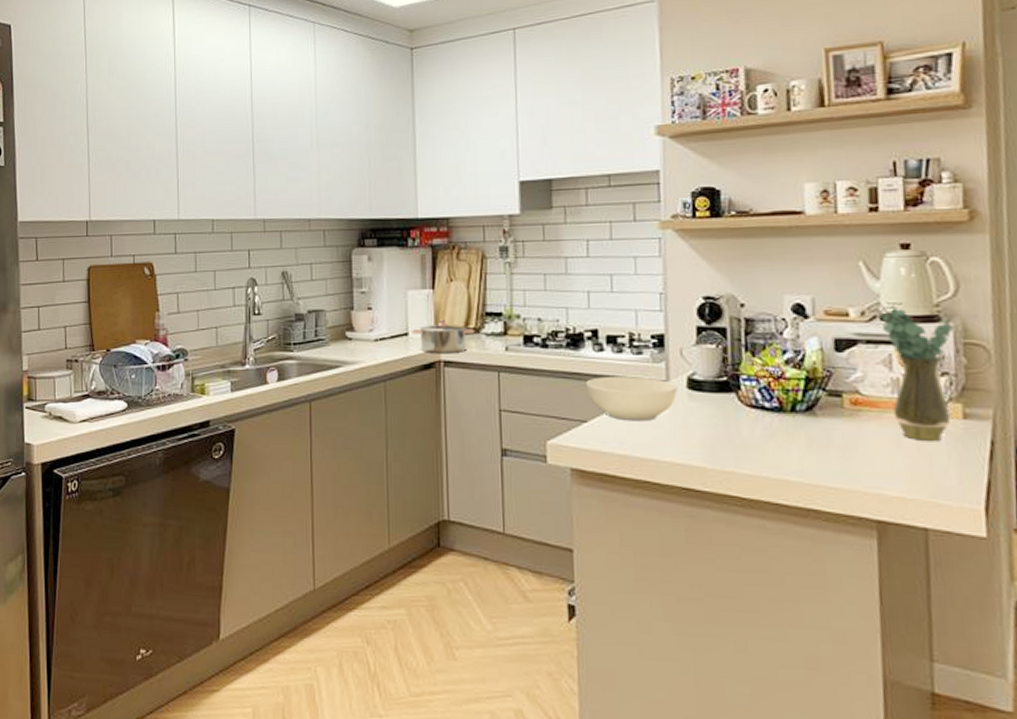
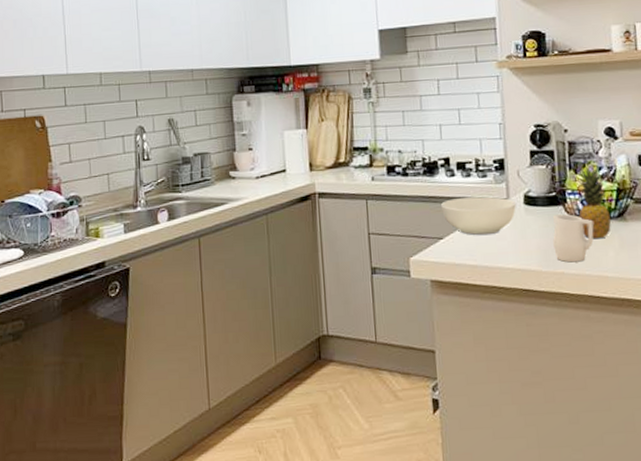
cooking pot: present [411,319,475,354] -> none [288,155,345,187]
mug: none [722,403,774,461] -> present [553,214,594,263]
fruit: none [755,350,797,436] -> present [579,167,611,239]

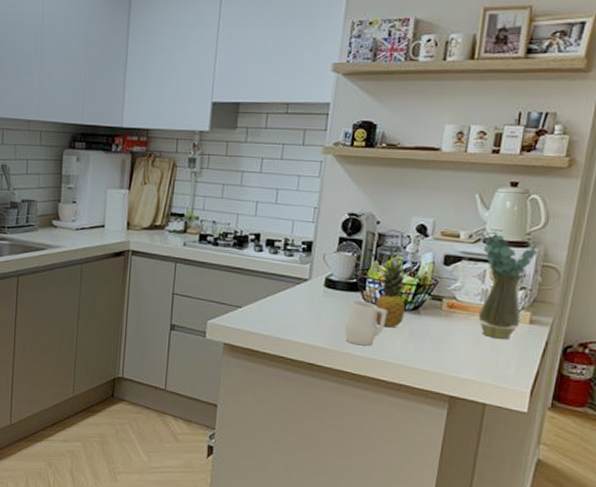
bowl: present [441,197,517,236] -> none [245,272,318,310]

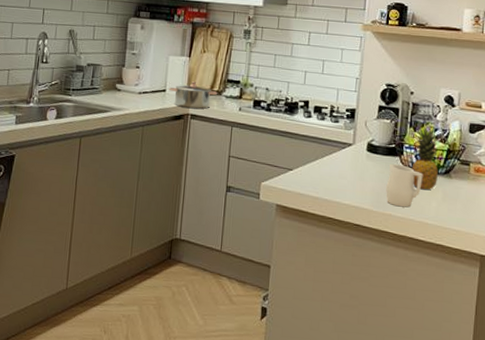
cooking pot: none [107,216,160,245] -> present [168,81,218,109]

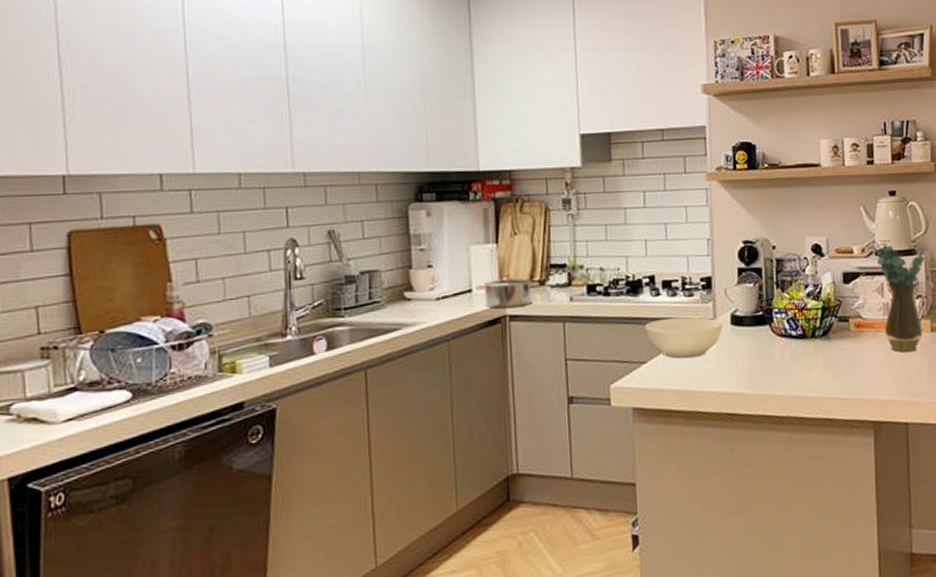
bowl: none [295,137,361,173] -> present [645,317,724,359]
mug: present [386,164,423,208] -> none [759,334,799,384]
fruit: present [411,127,438,190] -> none [785,285,816,359]

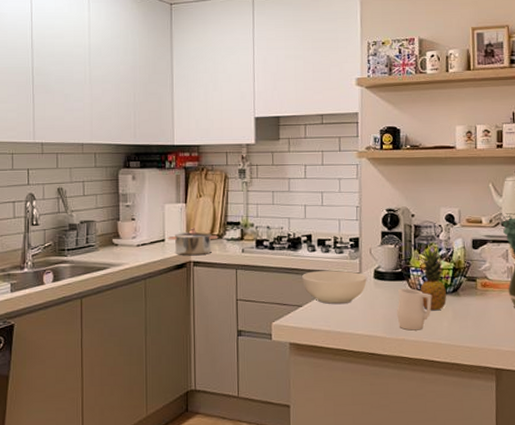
mug: none [759,334,799,384] -> present [397,288,432,331]
fruit: none [785,285,816,359] -> present [420,248,447,311]

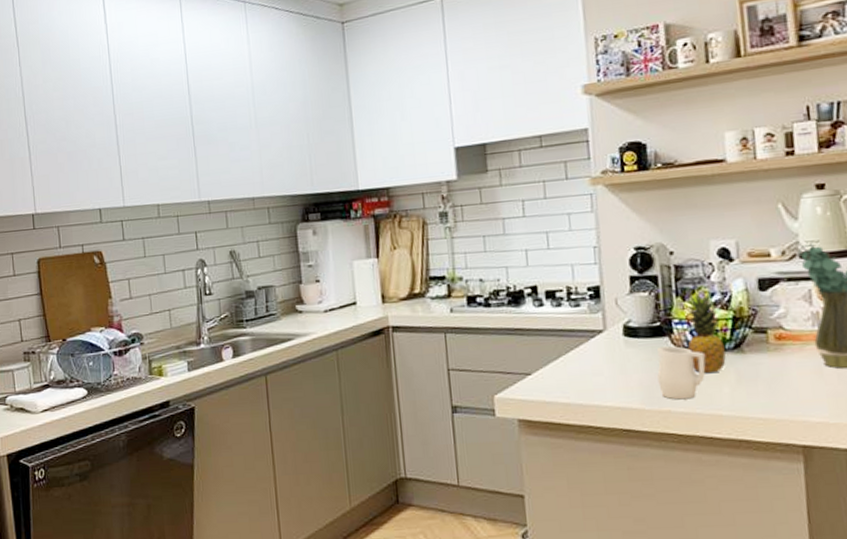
cooking pot: present [167,228,219,256] -> none [359,286,421,320]
bowl: present [302,270,368,305] -> none [529,328,615,371]

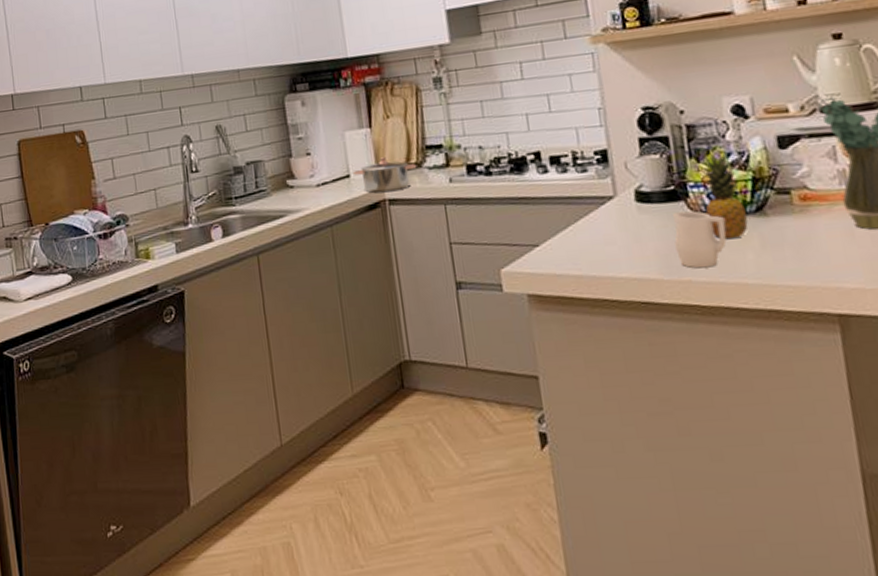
cooking pot: none [359,286,421,320] -> present [352,157,417,193]

